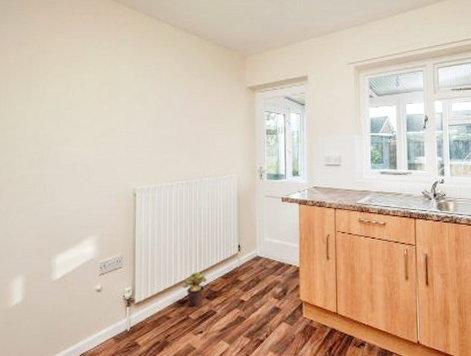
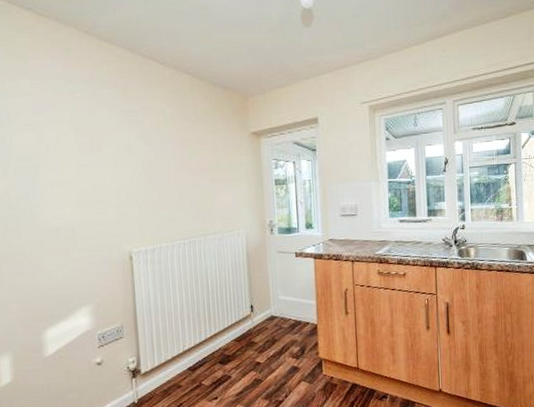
potted plant: present [182,272,206,307] -> none [192,336,218,374]

